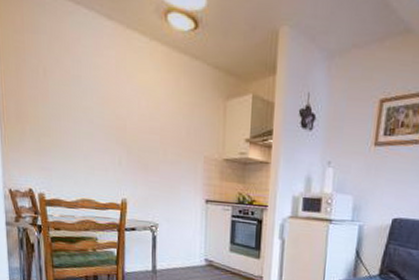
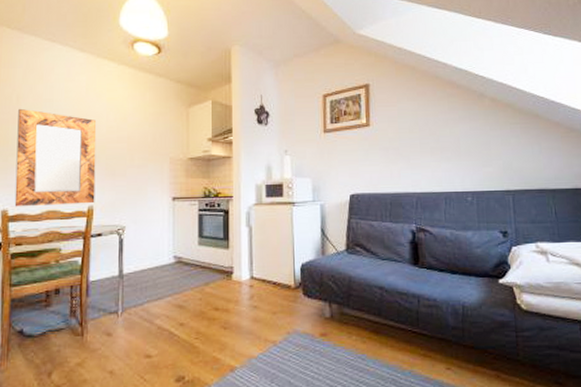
home mirror: none [46,83,128,197] -> present [14,108,97,207]

